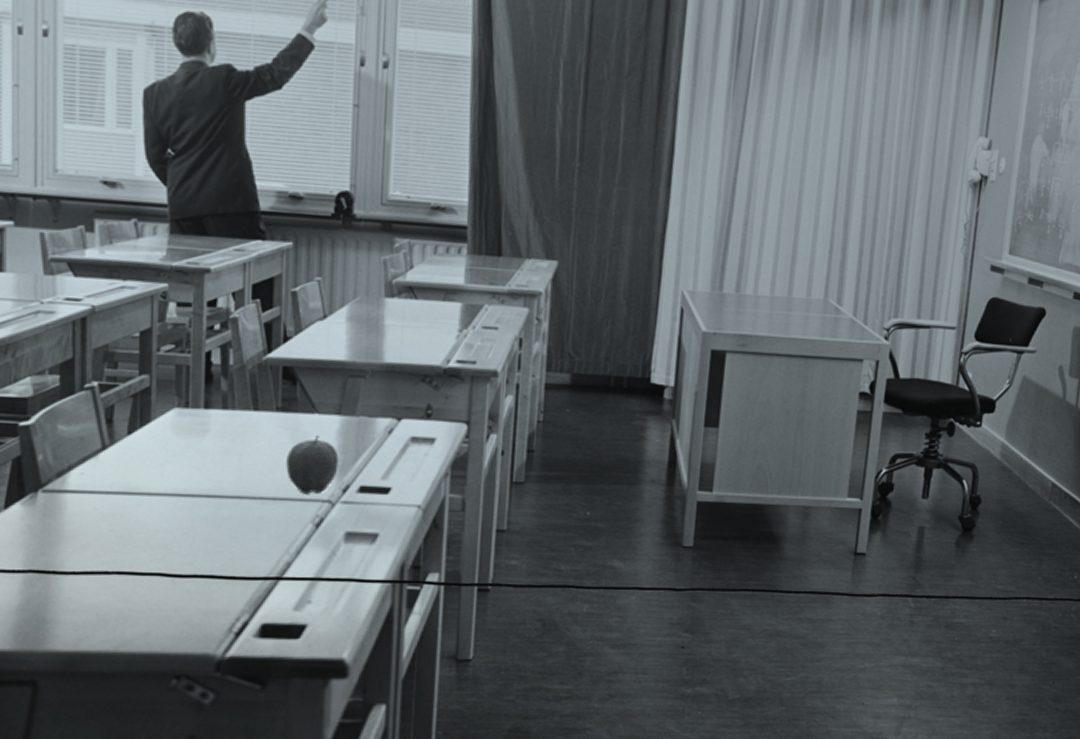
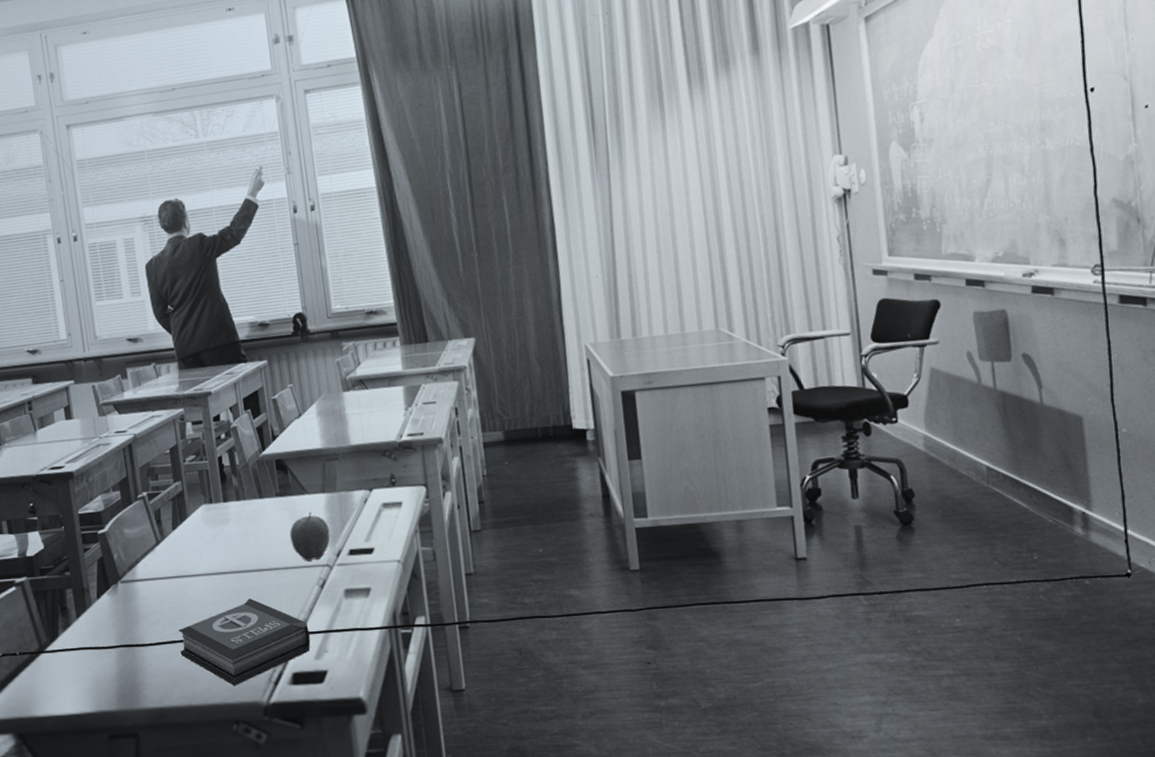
book: none [113,530,292,633] -> present [178,598,311,686]

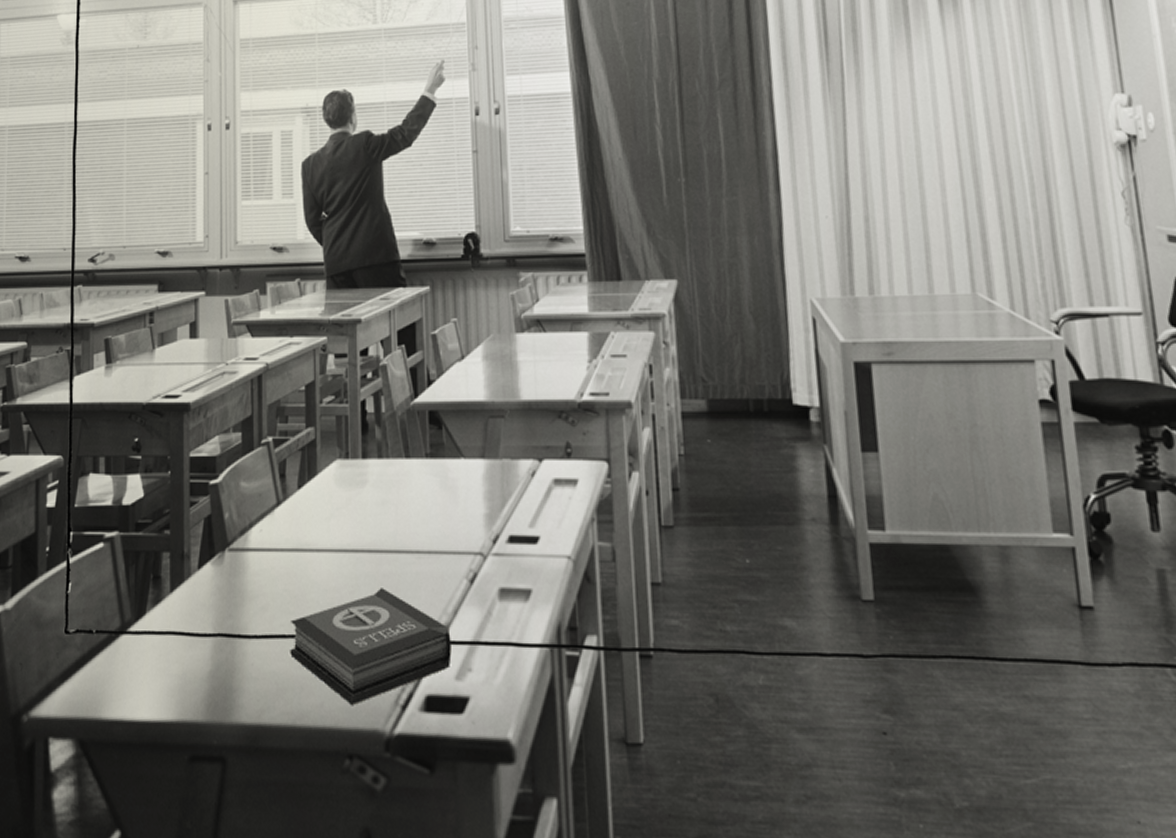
apple: present [289,512,330,562] -> none [438,482,487,546]

